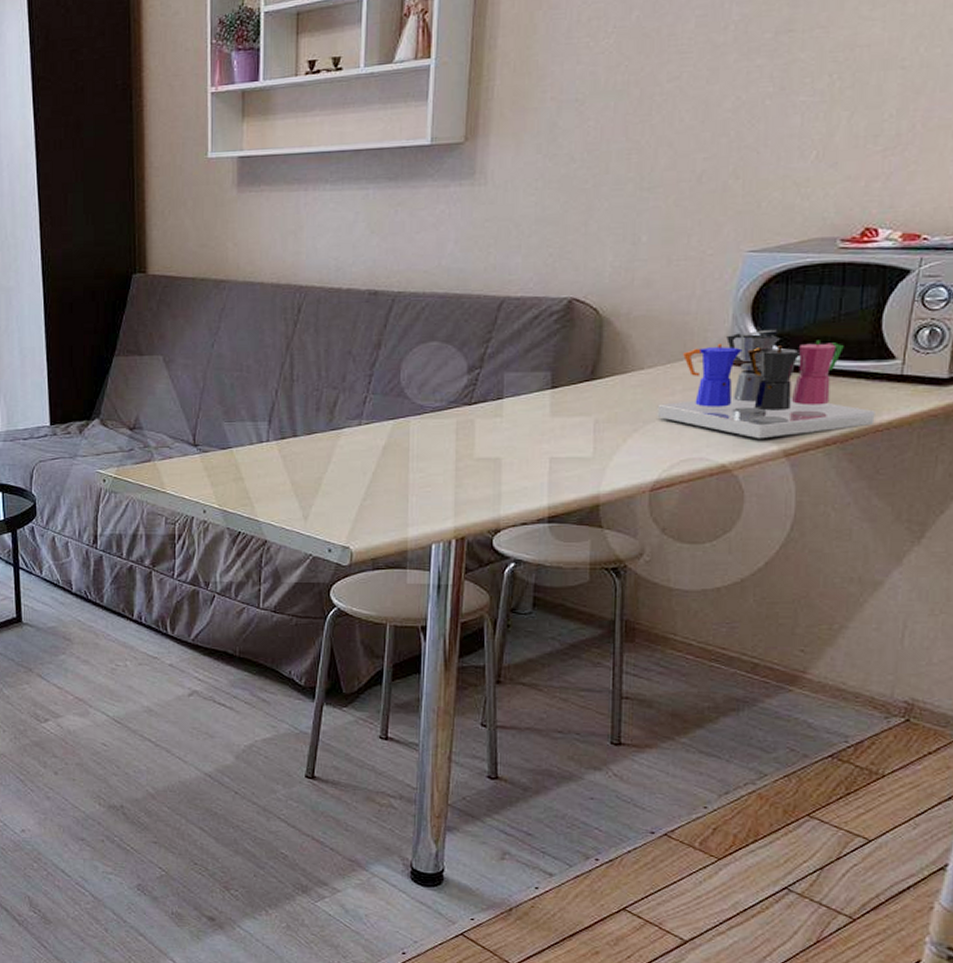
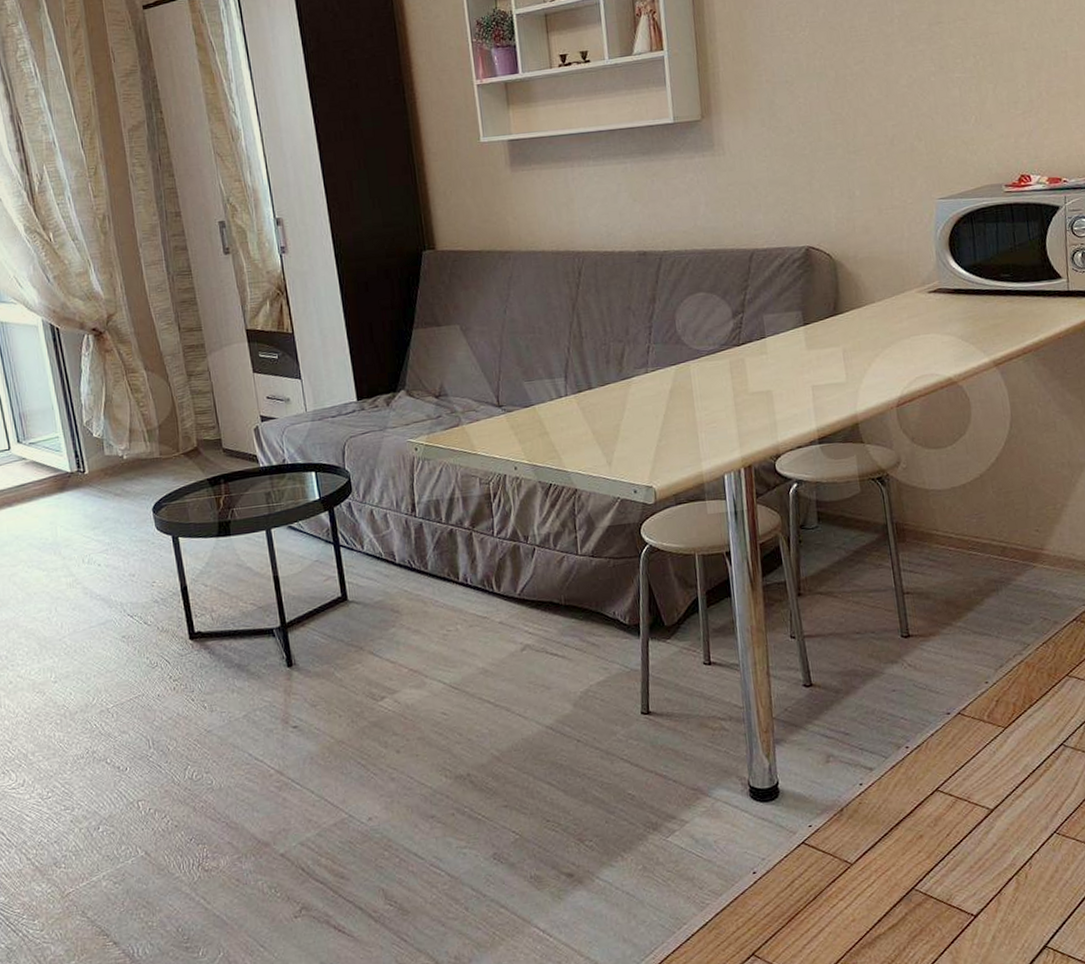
coffee maker: present [657,326,875,439] -> none [890,260,1056,354]

